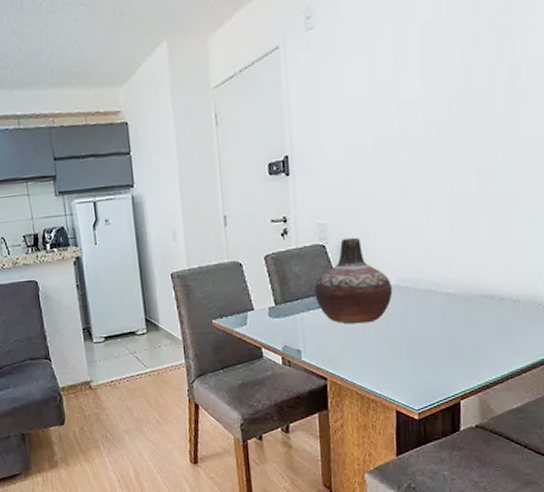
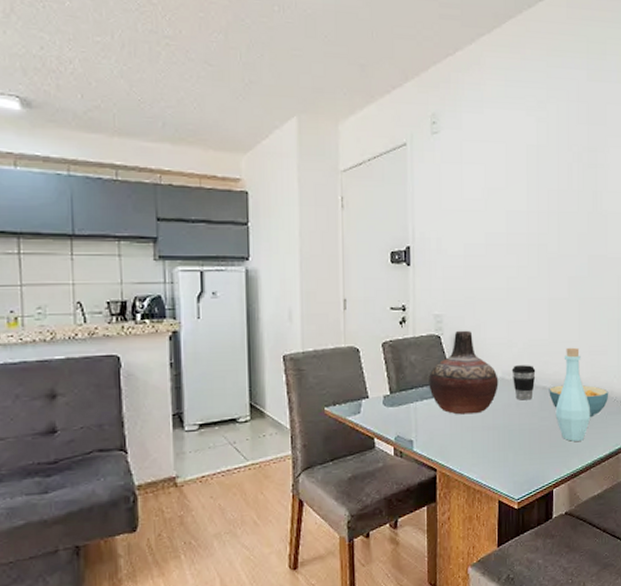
coffee cup: none [407,270,437,308] -> present [511,365,536,401]
cereal bowl: none [453,289,532,325] -> present [549,385,609,418]
bottle: none [462,247,508,351] -> present [555,347,591,442]

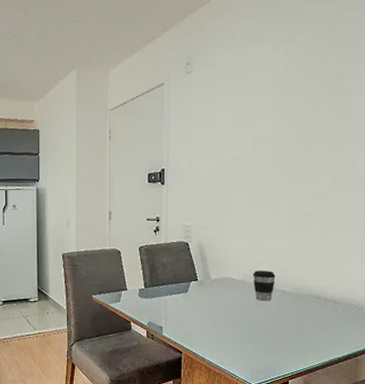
vase: present [428,330,499,415] -> none [177,239,240,309]
cereal bowl: present [549,385,609,418] -> none [288,290,350,321]
bottle: present [555,347,591,442] -> none [293,257,330,341]

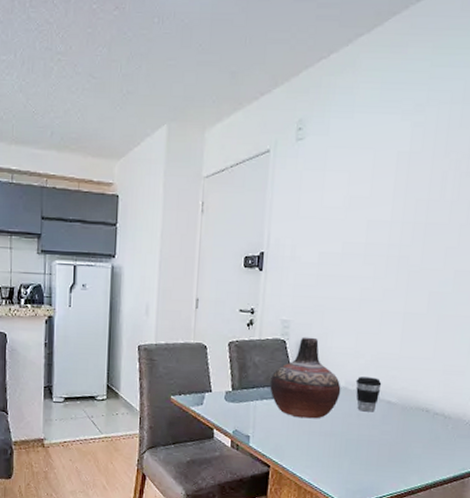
vase: none [177,239,240,309] -> present [270,337,341,419]

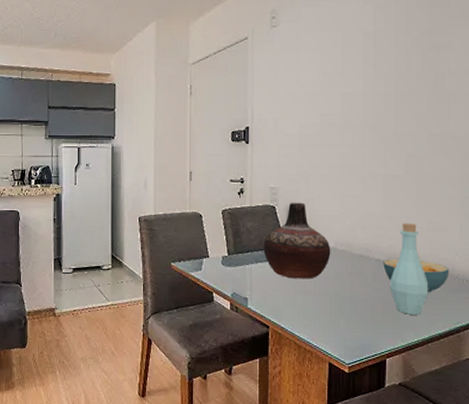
coffee cup: present [355,377,382,412] -> none [344,237,370,271]
cereal bowl: none [393,401,462,438] -> present [383,258,450,293]
bottle: none [398,364,439,460] -> present [389,223,429,315]

